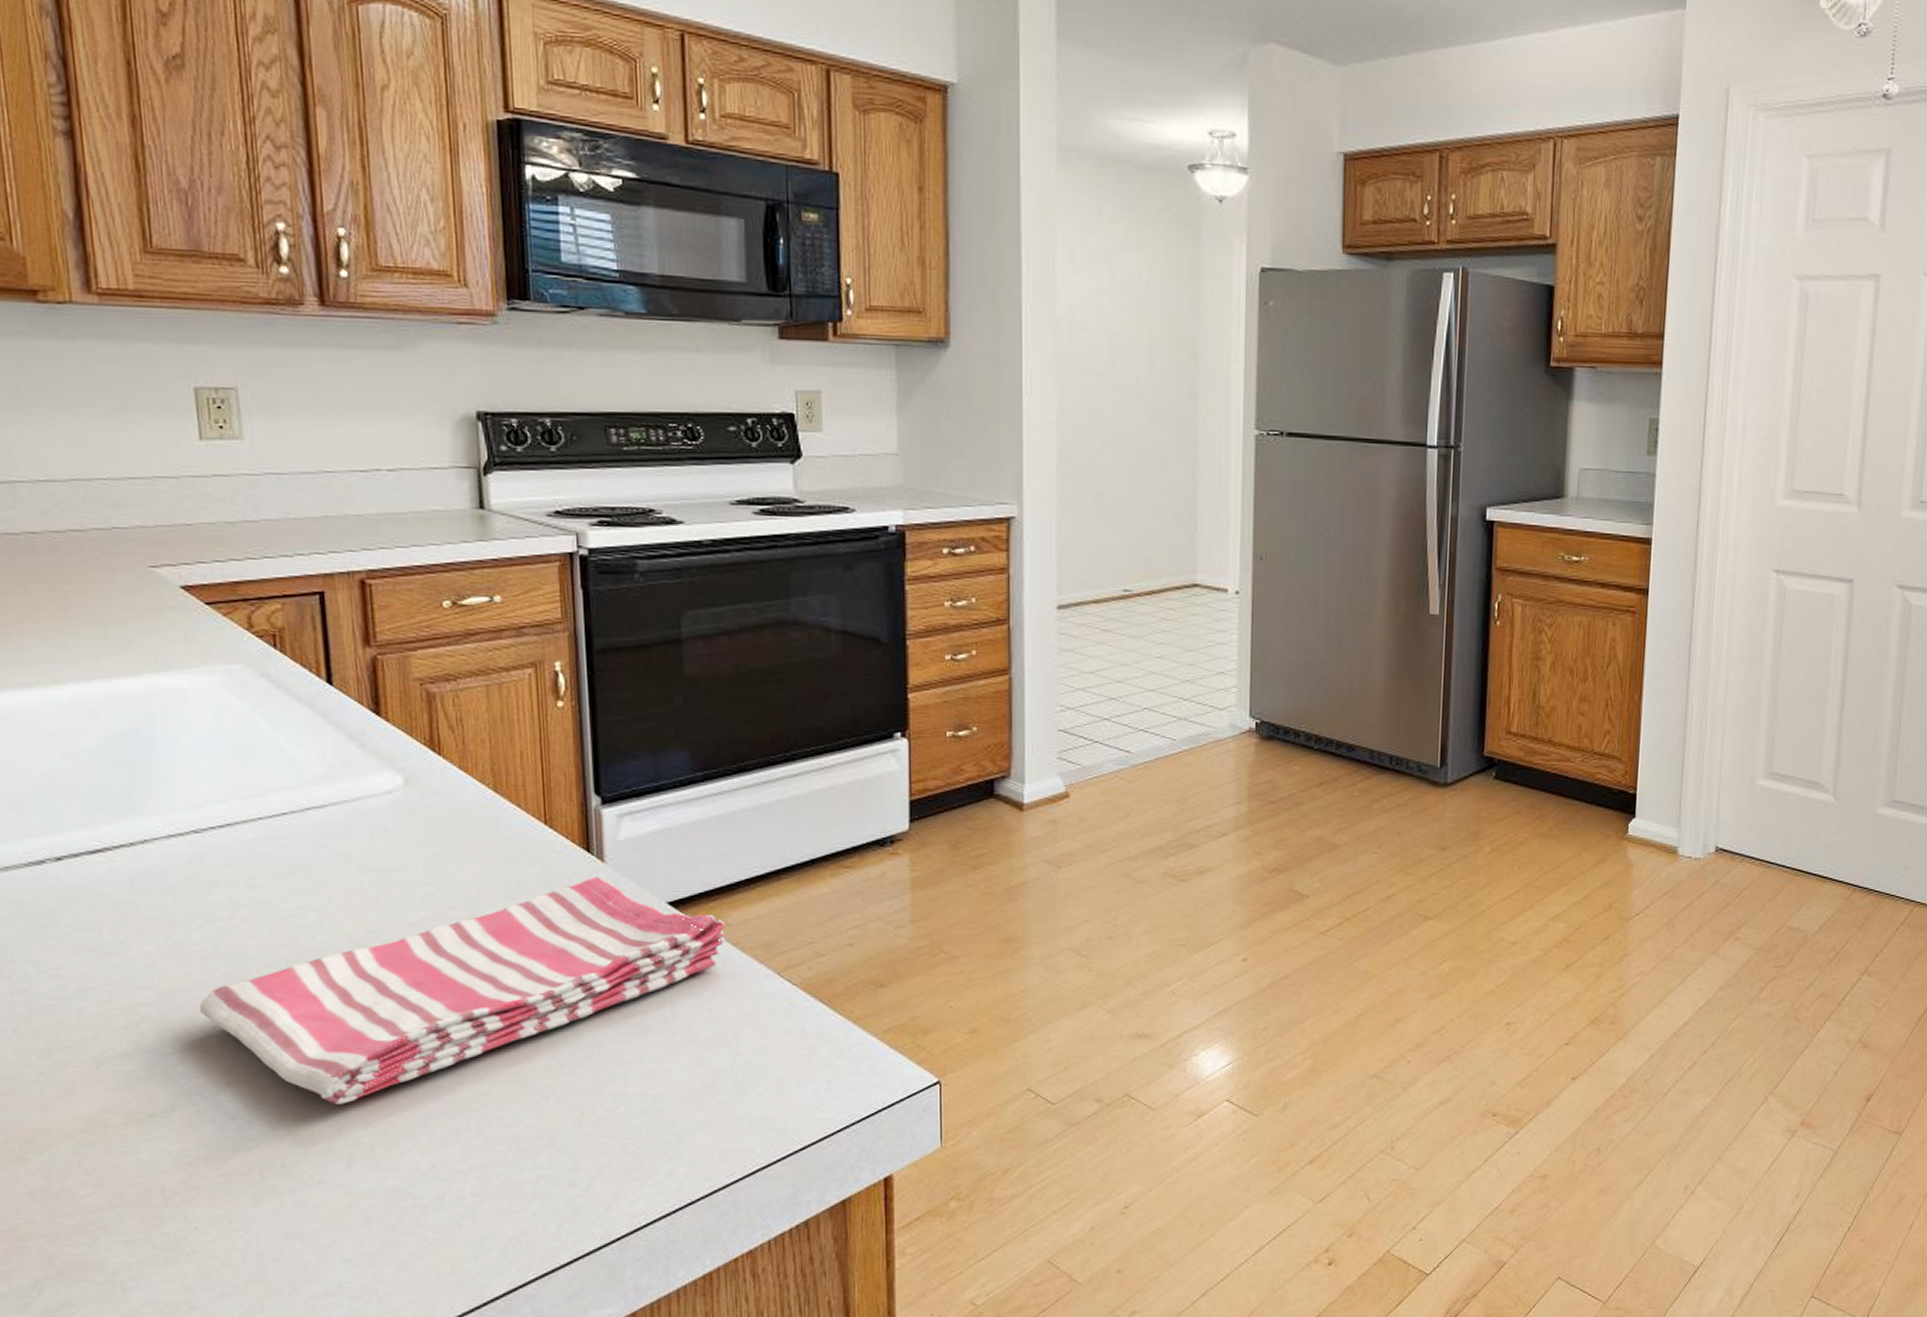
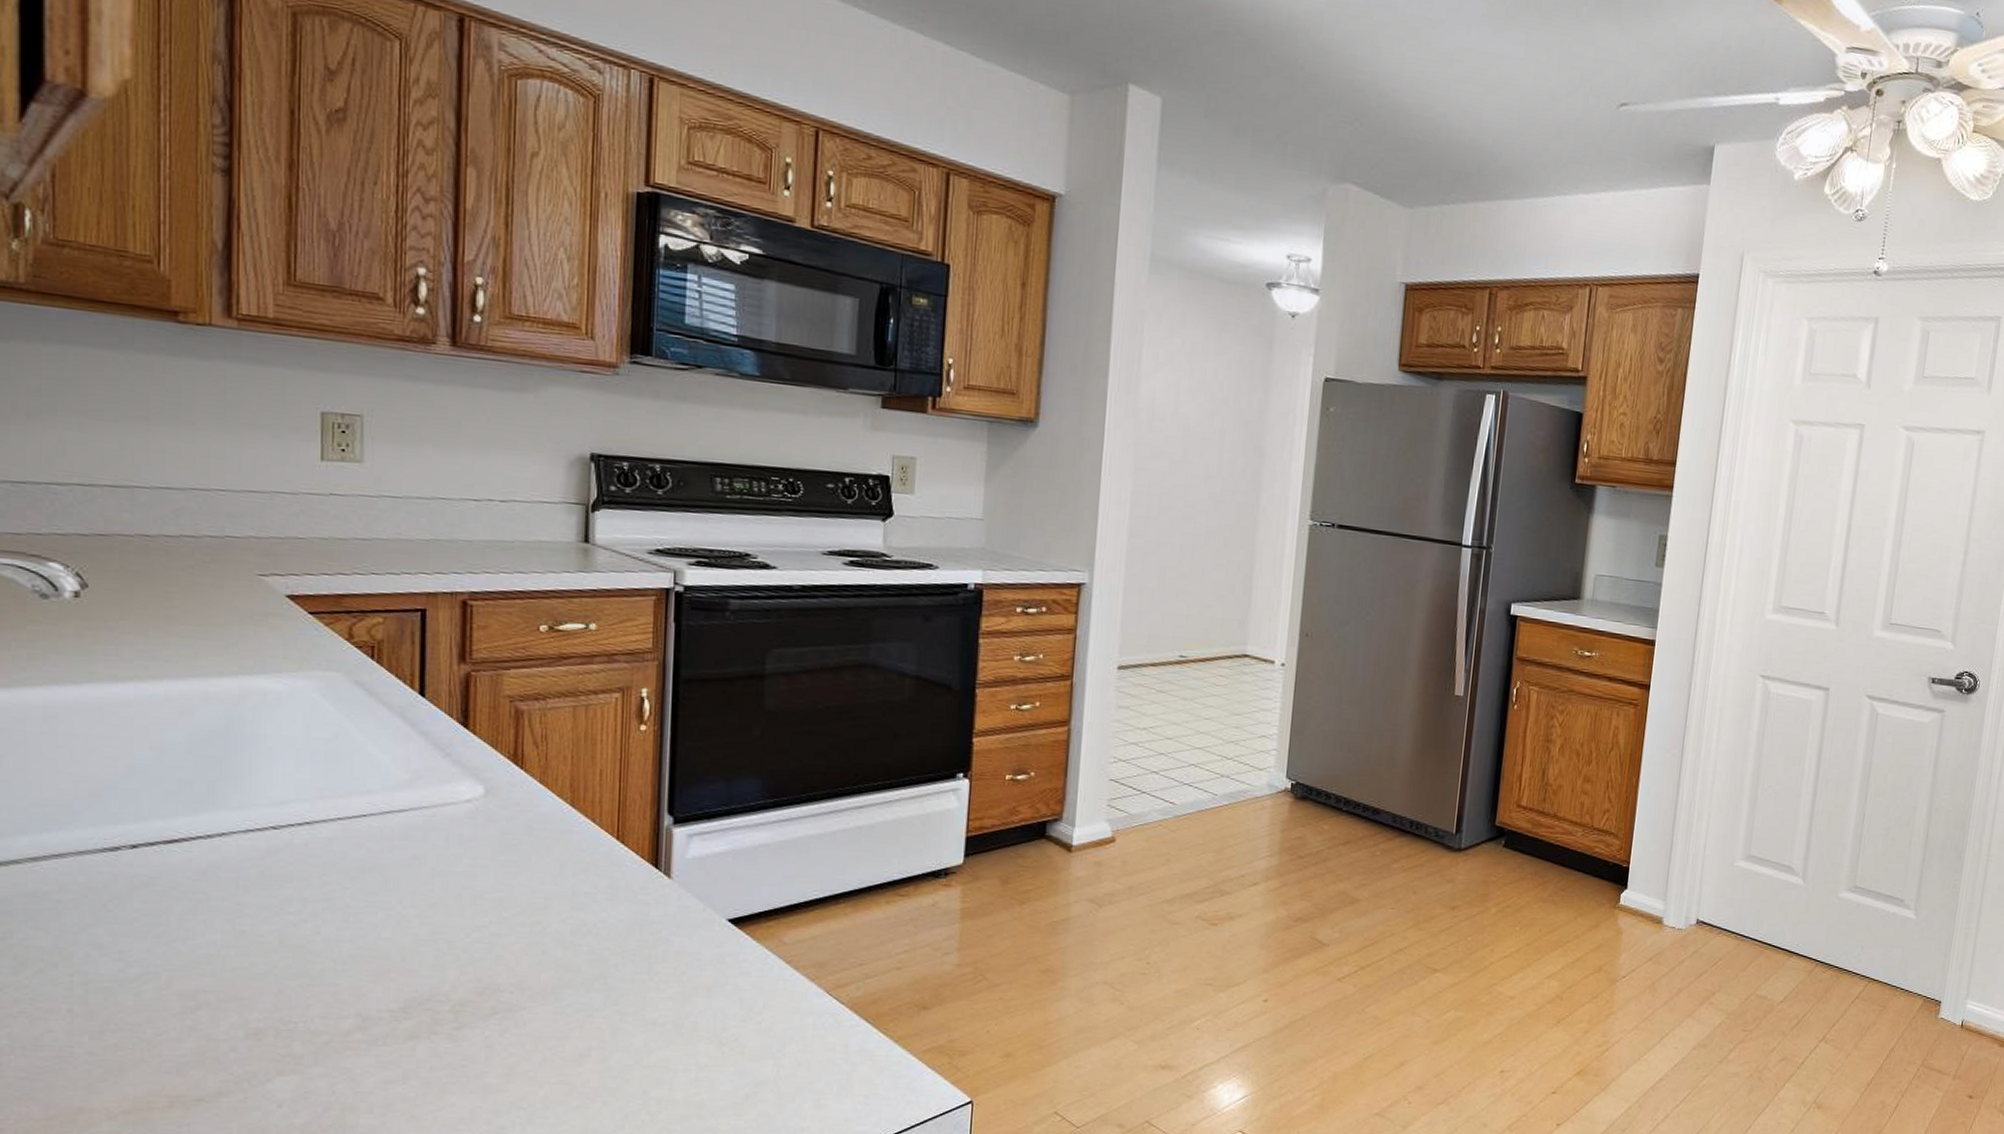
dish towel: present [199,877,726,1105] -> none [258,892,782,1098]

